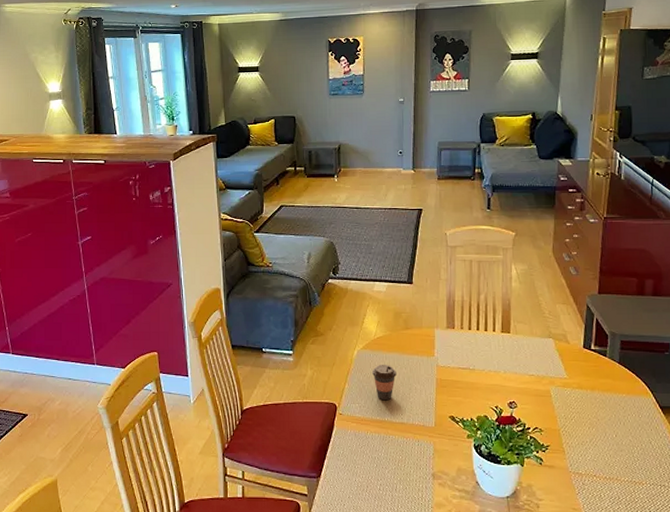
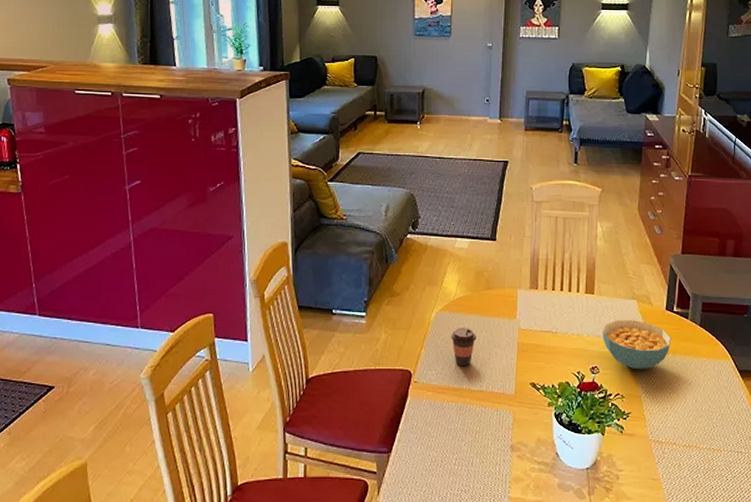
cereal bowl: none [519,358,590,404] -> present [602,320,672,369]

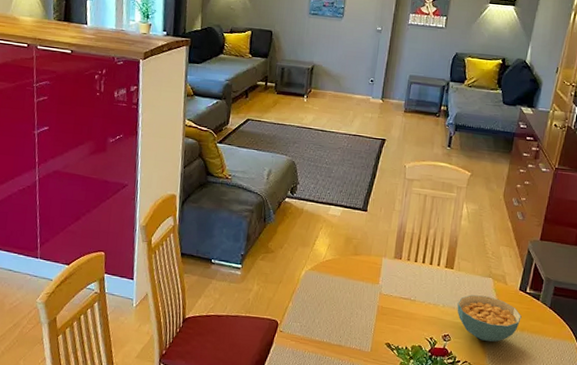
coffee cup: present [450,328,476,367] -> none [316,287,341,323]

